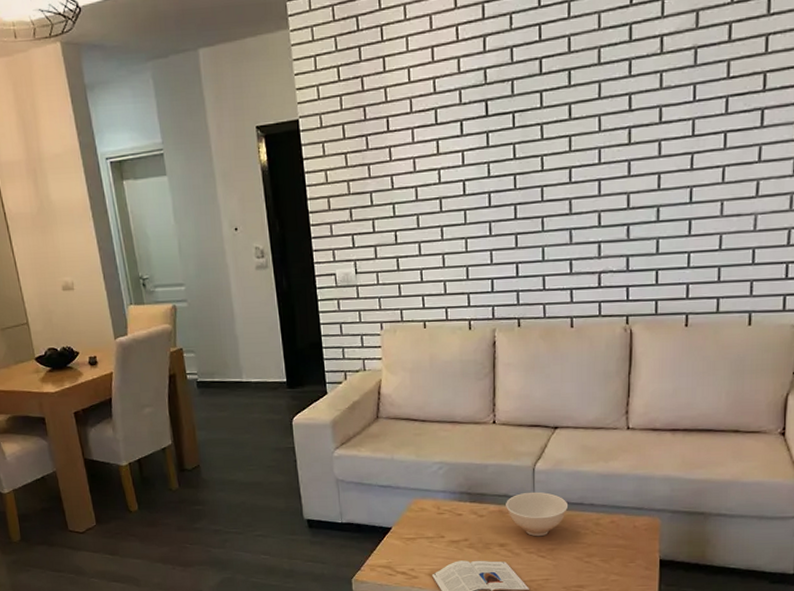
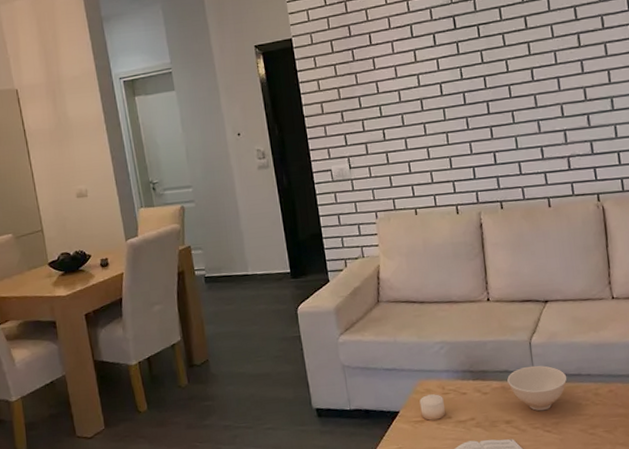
candle: none [413,512,439,538] -> present [419,393,446,421]

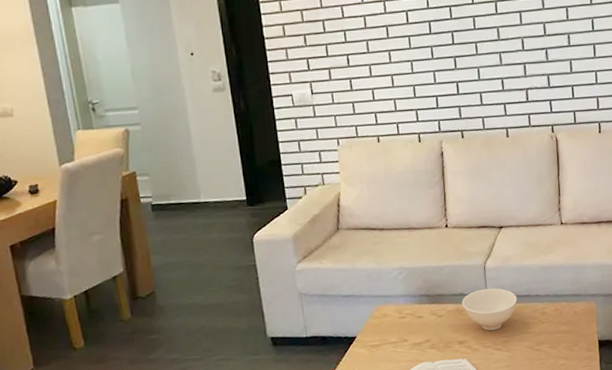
candle: present [419,393,446,421] -> none [377,318,402,344]

